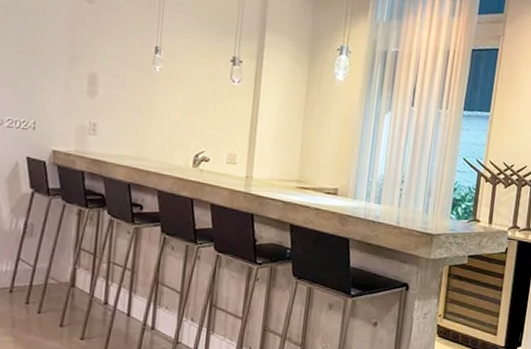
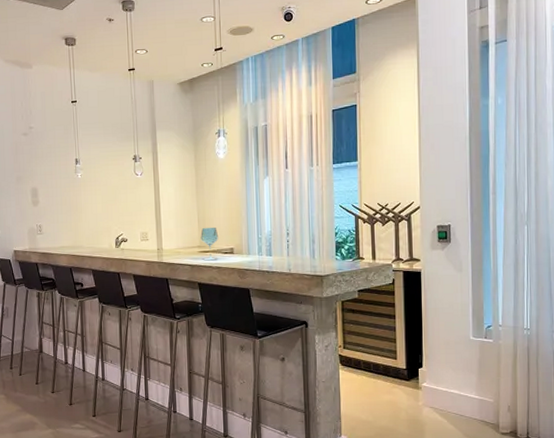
wine glass: none [301,160,323,201] -> present [200,228,219,261]

